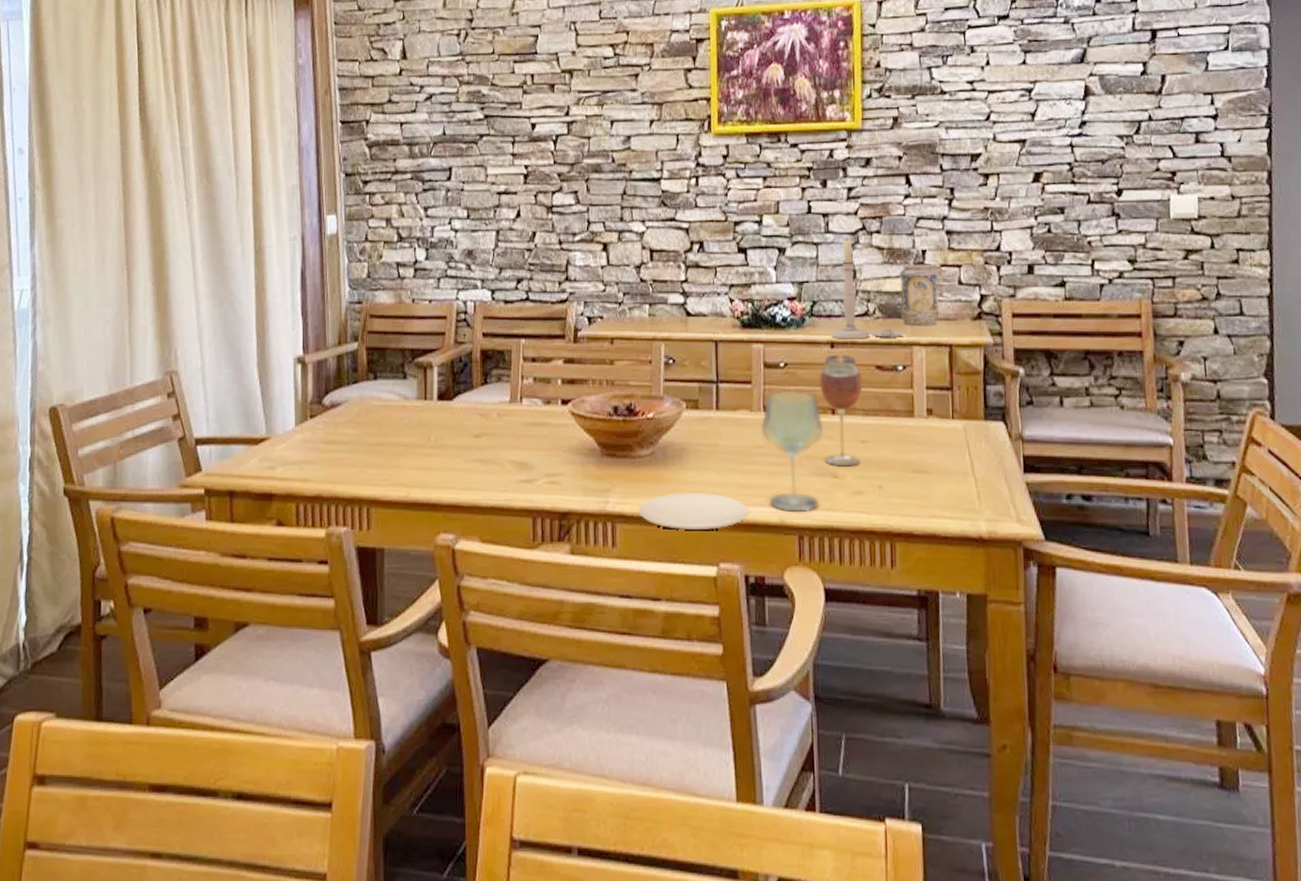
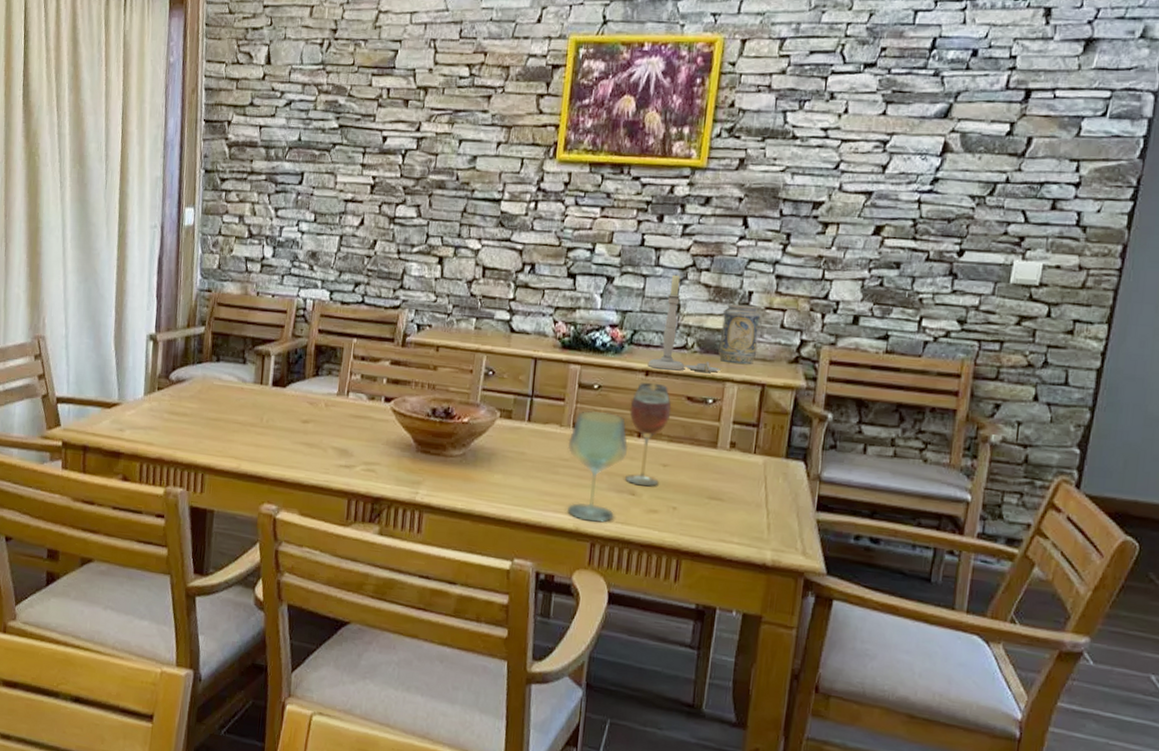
plate: present [638,493,749,530] -> none [444,492,548,529]

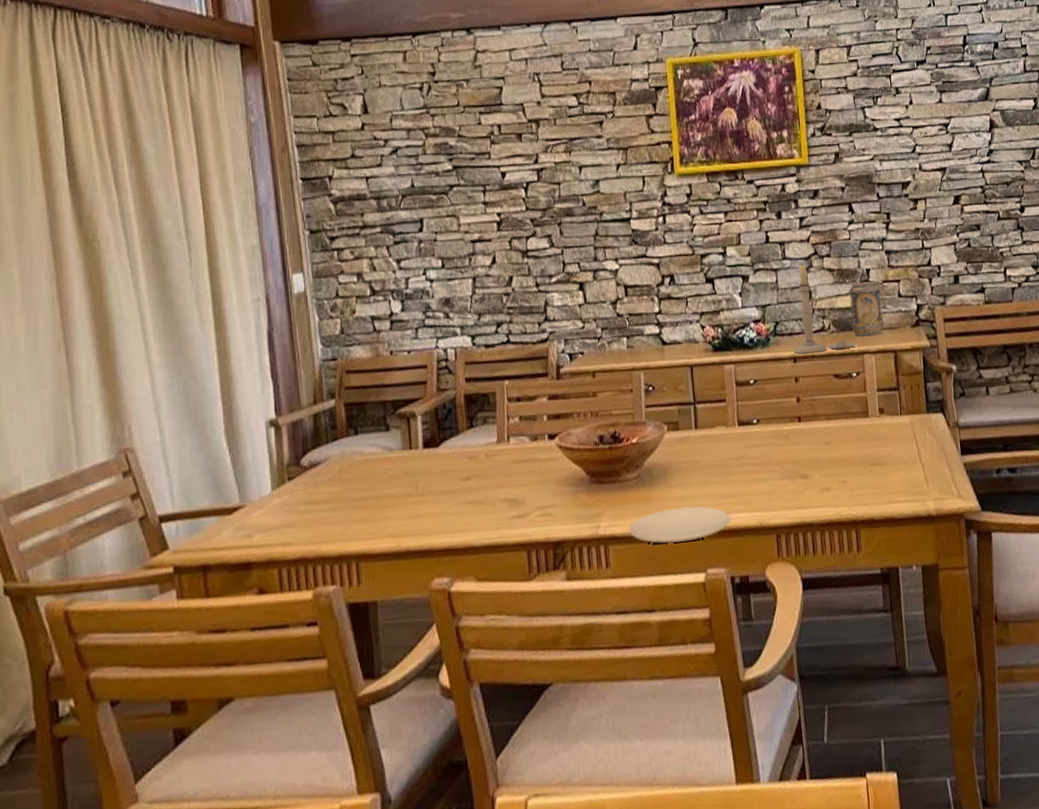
plate: none [444,492,548,529] -> present [628,506,731,544]
wine glass: present [567,410,629,523] -> none [736,403,793,514]
wineglass: present [625,382,672,487] -> none [785,367,826,468]

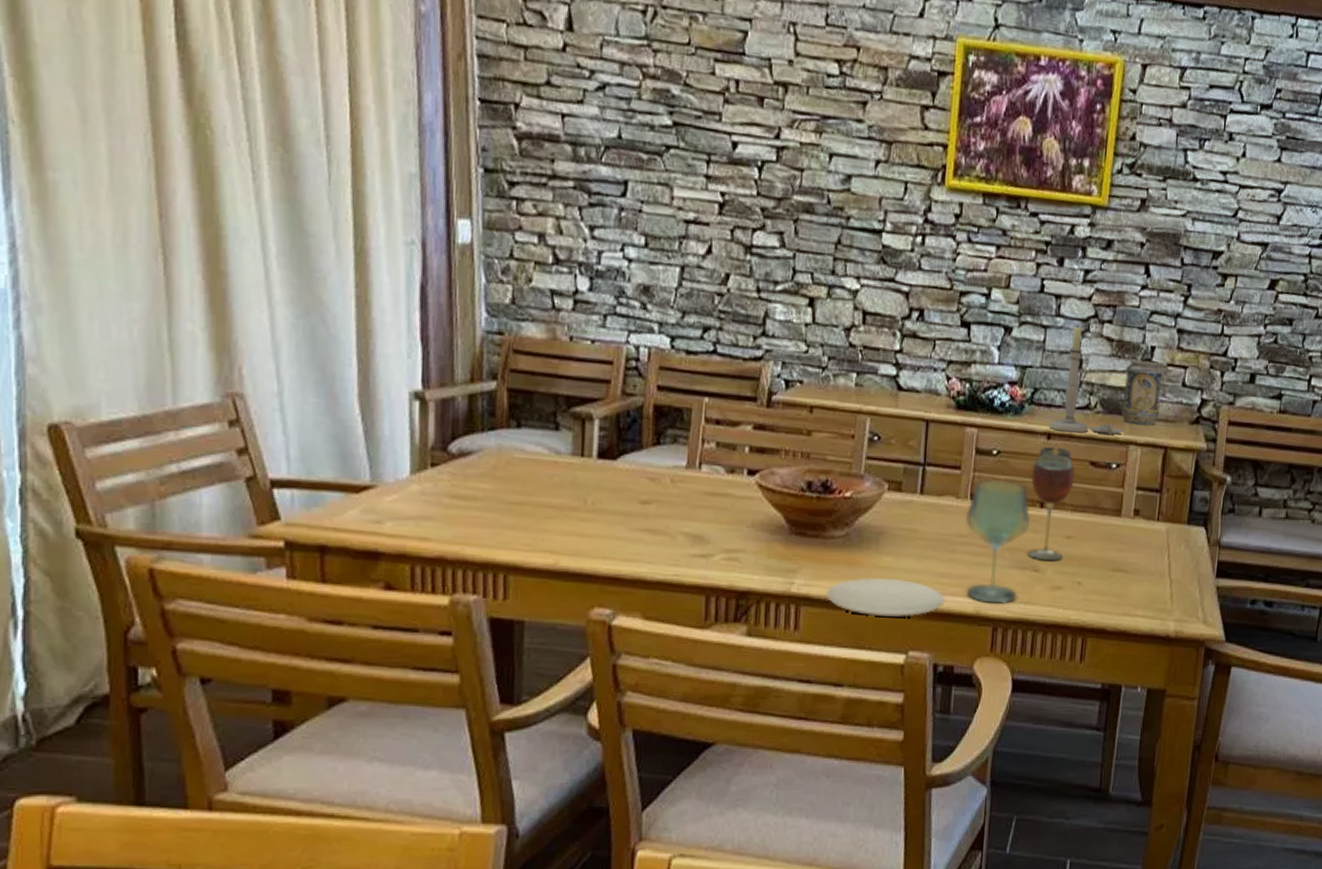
wine glass: none [736,403,793,514] -> present [965,479,1031,604]
wineglass: none [785,367,826,468] -> present [1028,446,1075,561]

